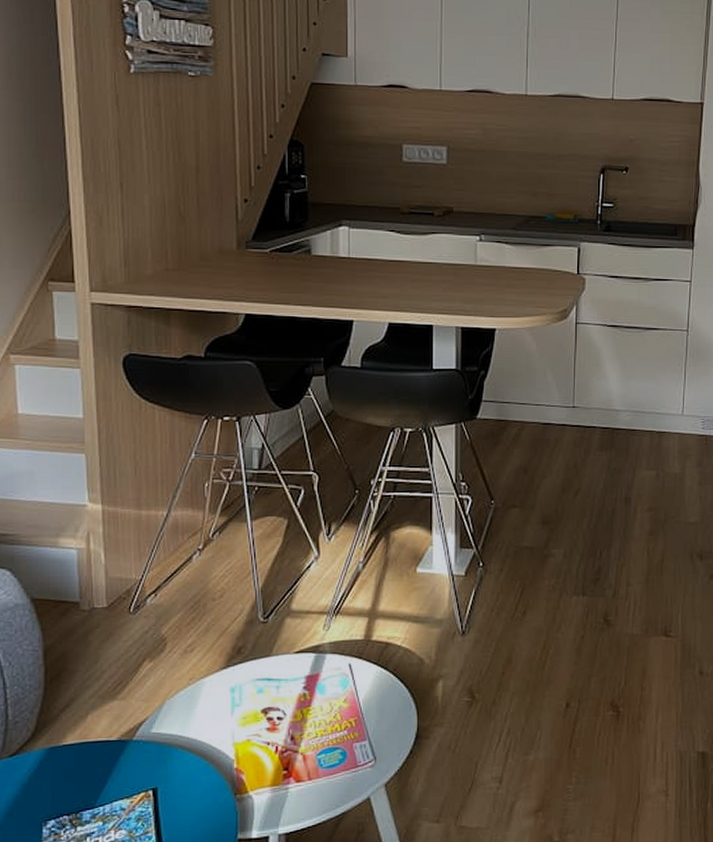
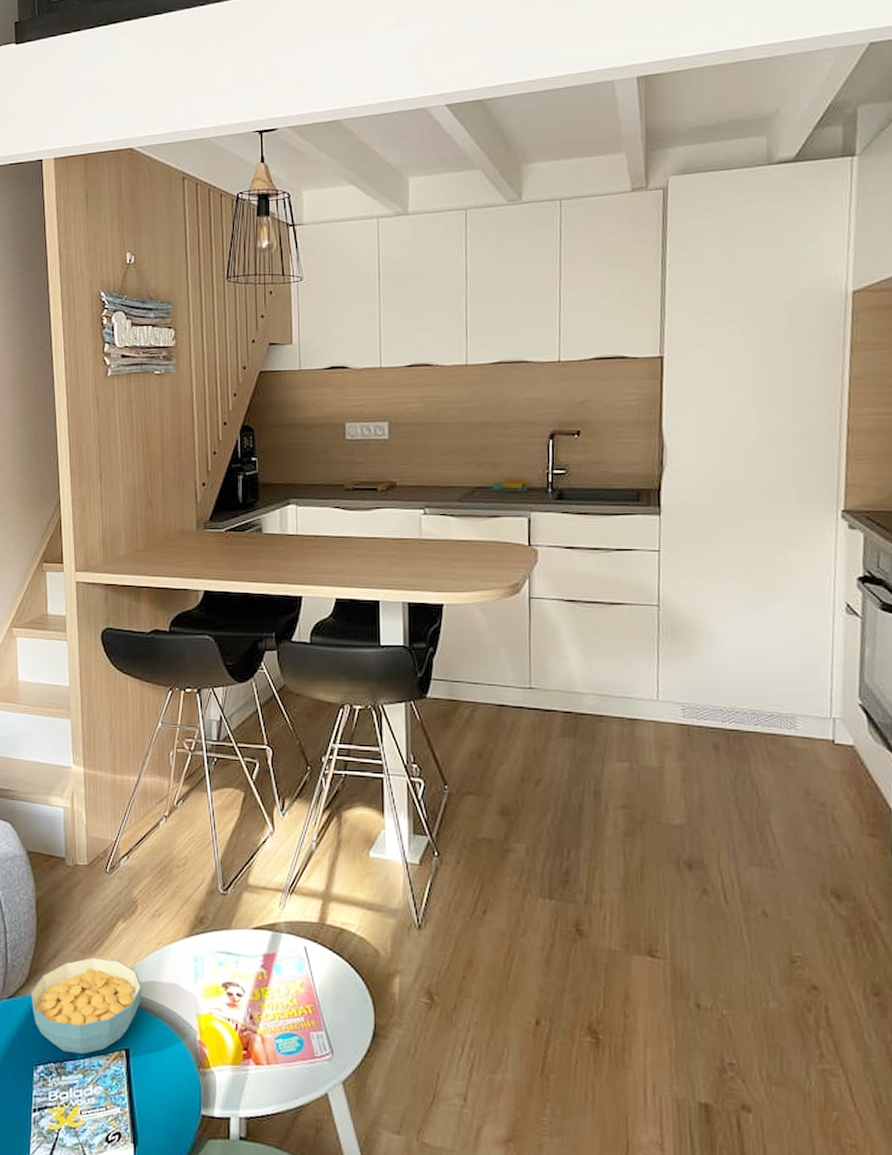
cereal bowl: none [38,701,173,802] -> present [30,957,143,1054]

